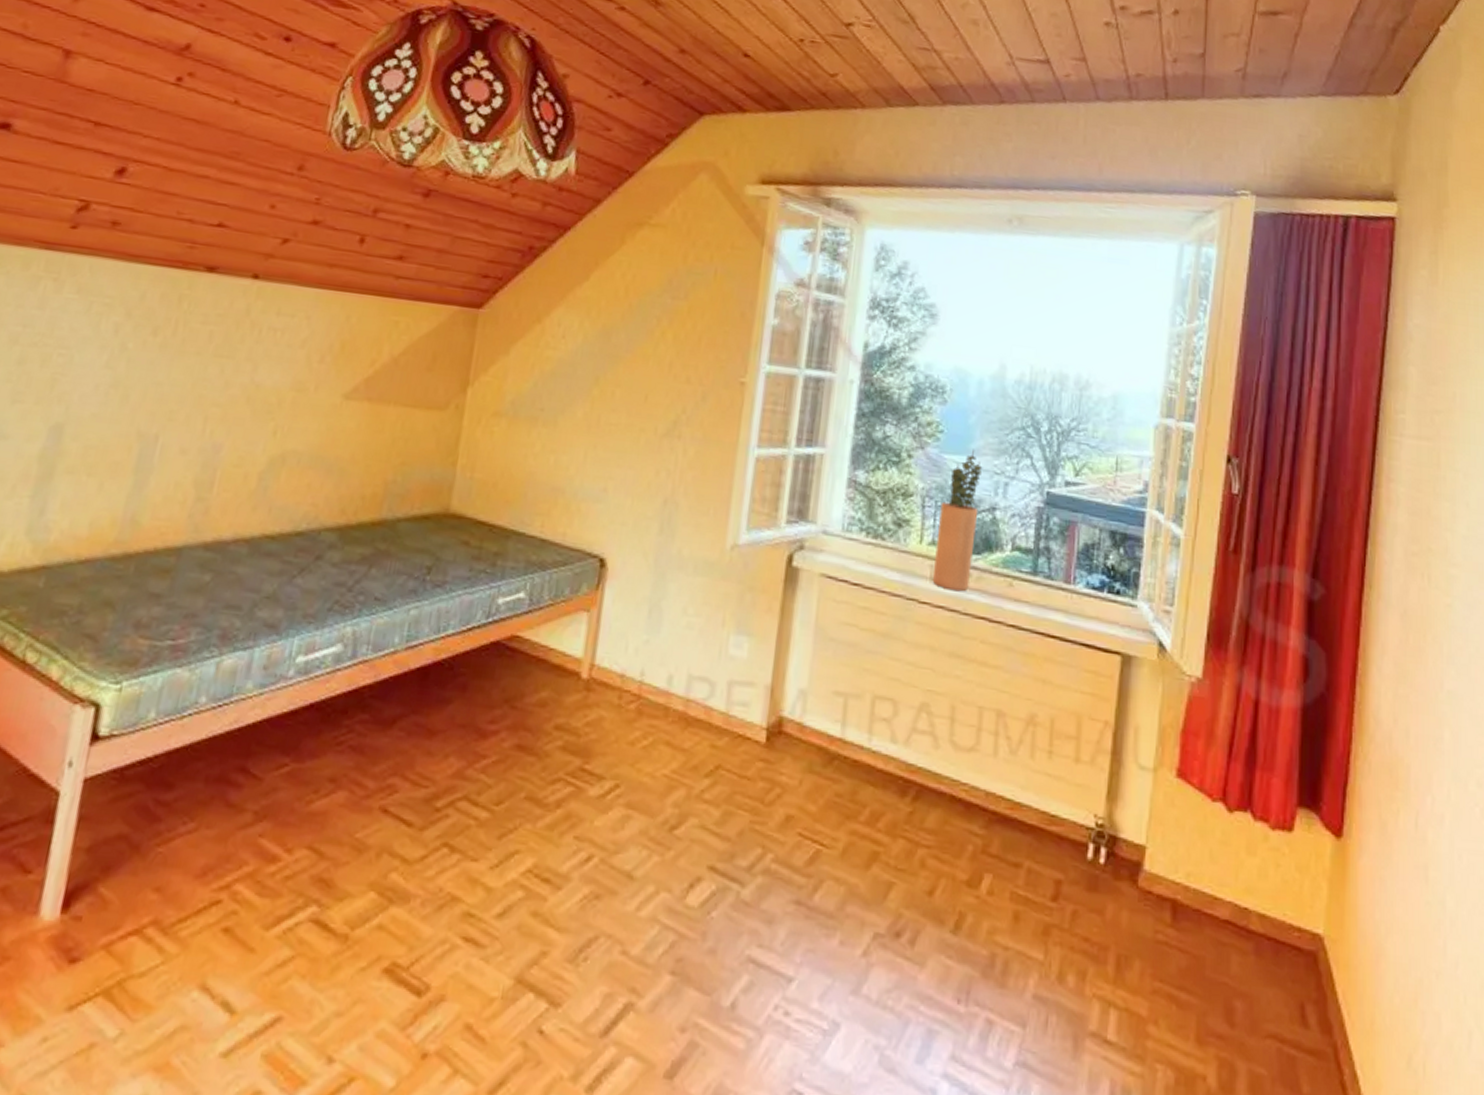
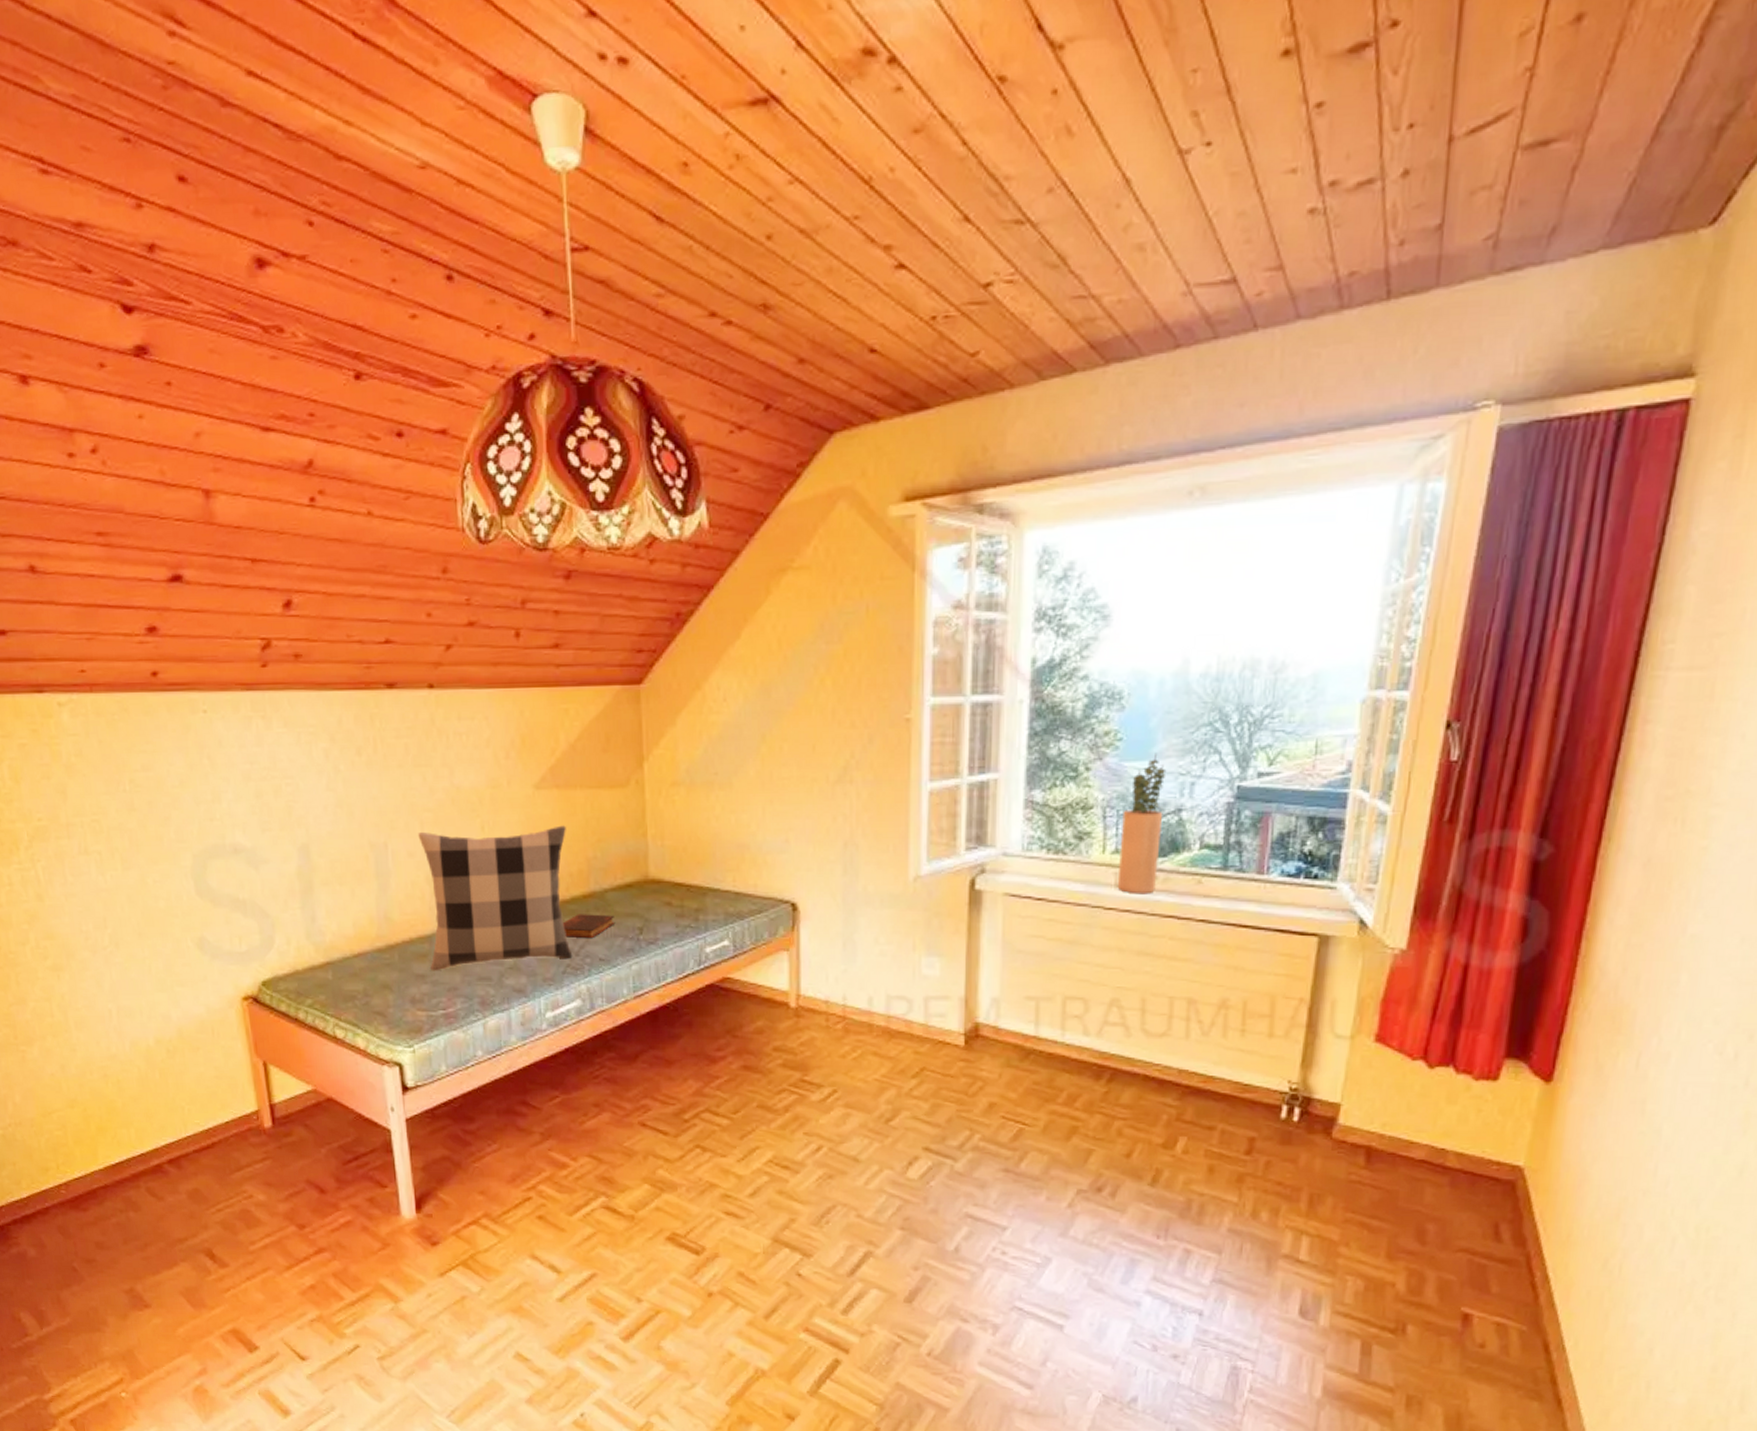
pillow: none [170,428,369,593] -> present [418,825,573,971]
book: none [340,542,402,573] -> present [562,914,616,939]

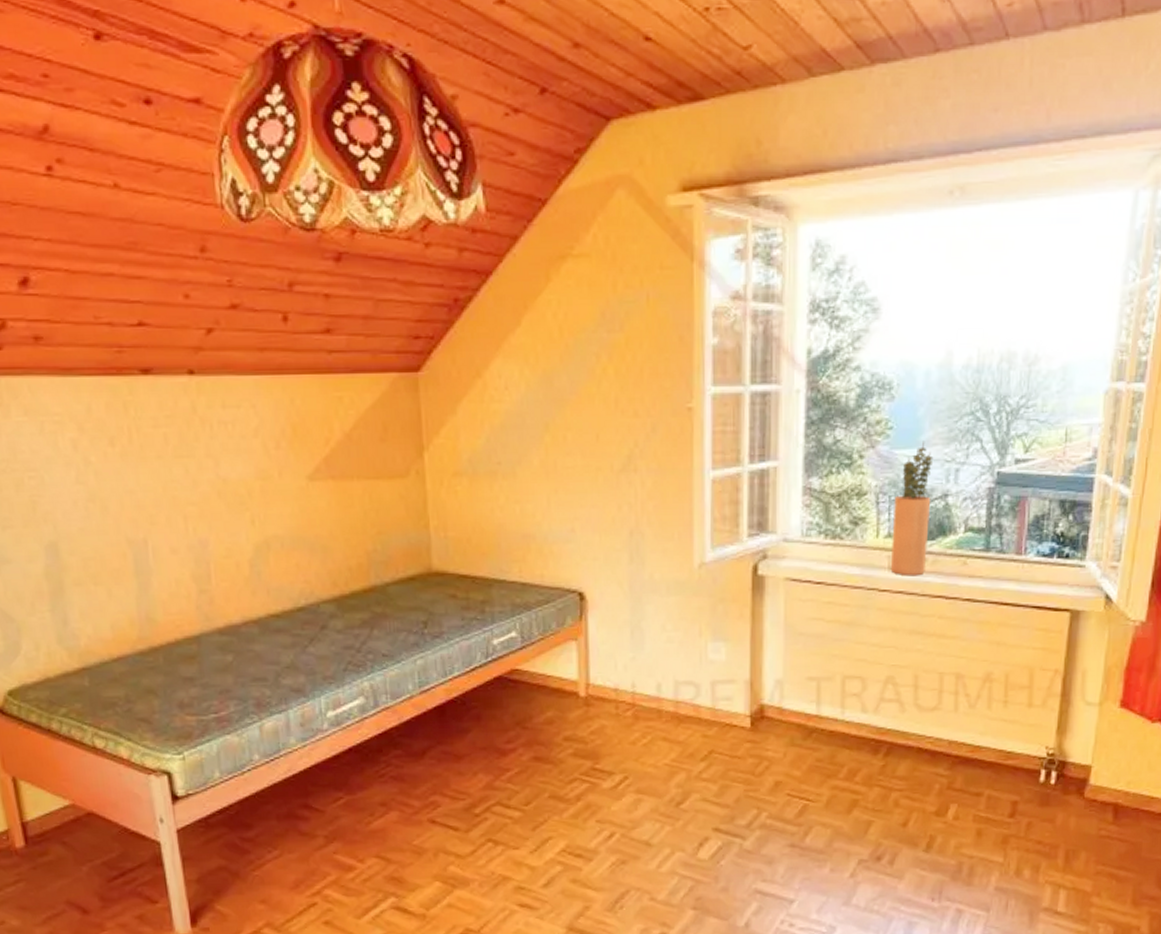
pillow: present [418,825,573,971] -> none [181,518,354,674]
book: present [562,914,616,939] -> none [341,608,399,634]

